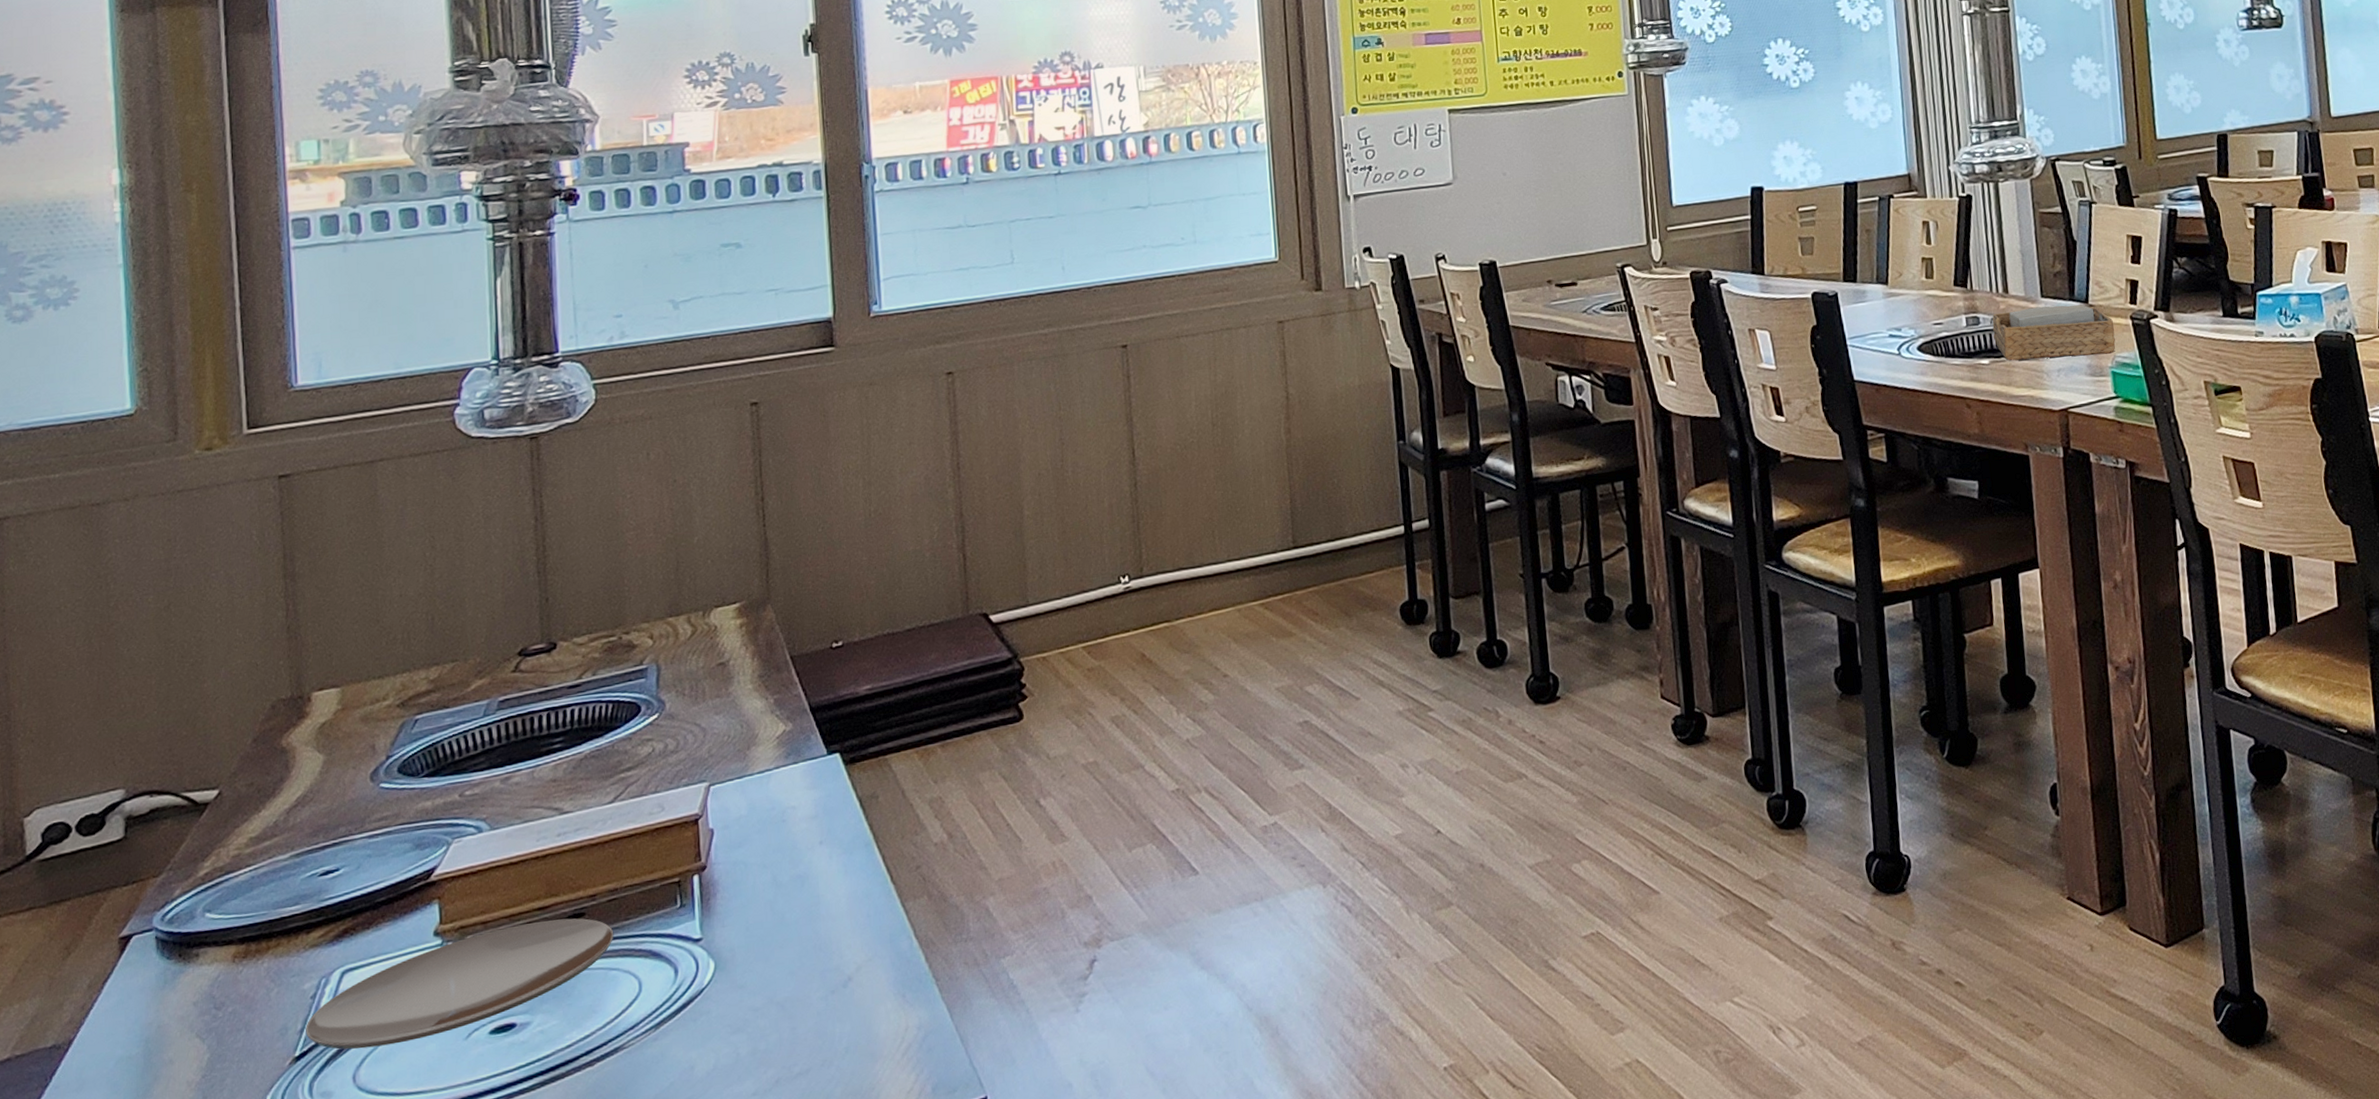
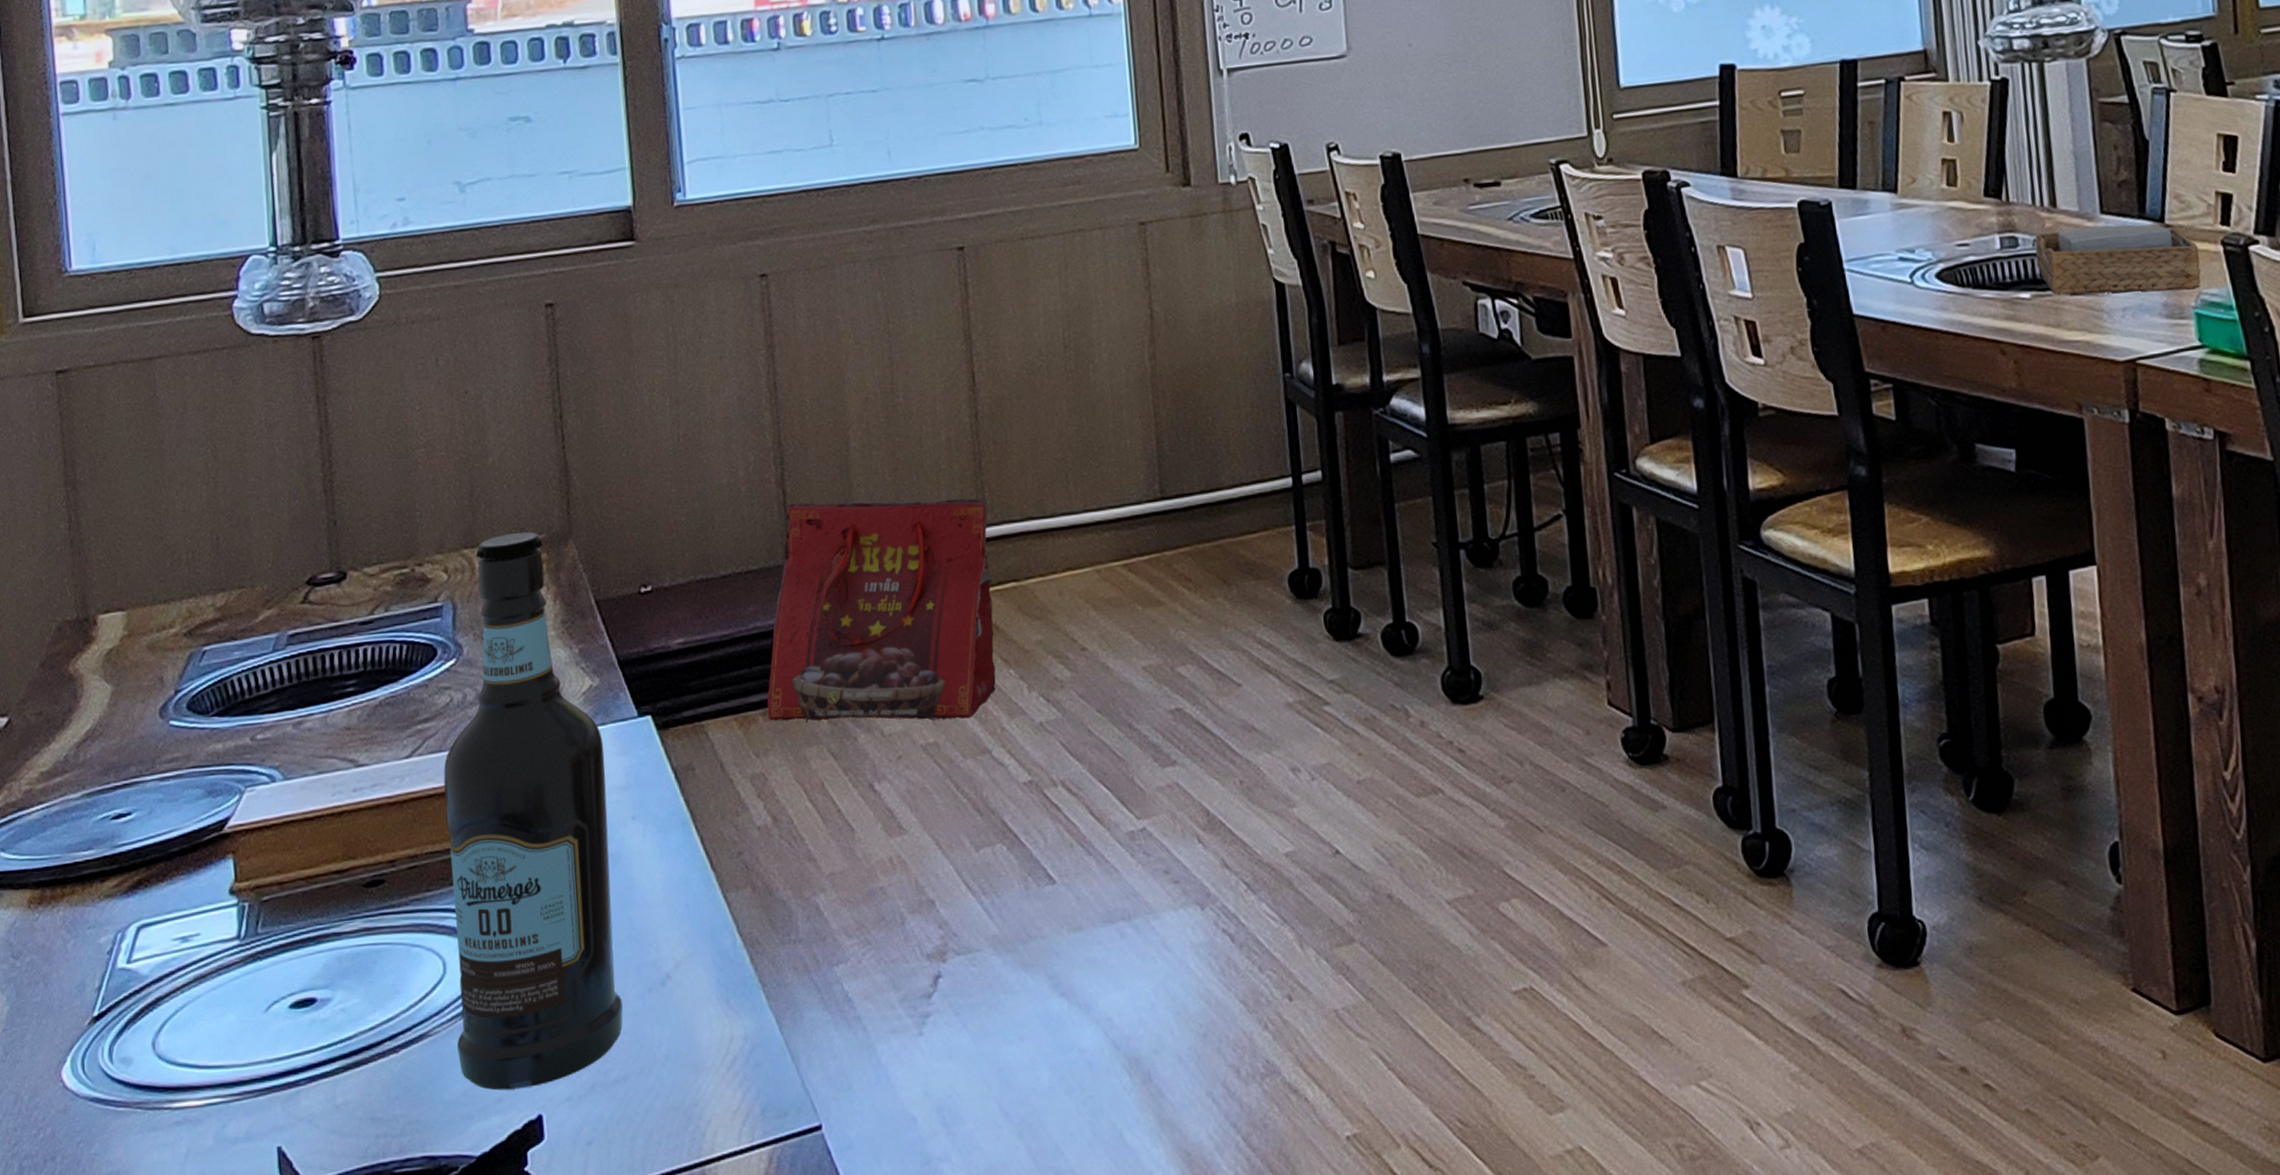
plate: present [305,918,614,1050] -> none [103,885,416,1014]
root beer: none [643,599,807,1092] -> present [443,532,623,1091]
shopping bag: none [945,554,1149,752] -> present [766,498,996,722]

